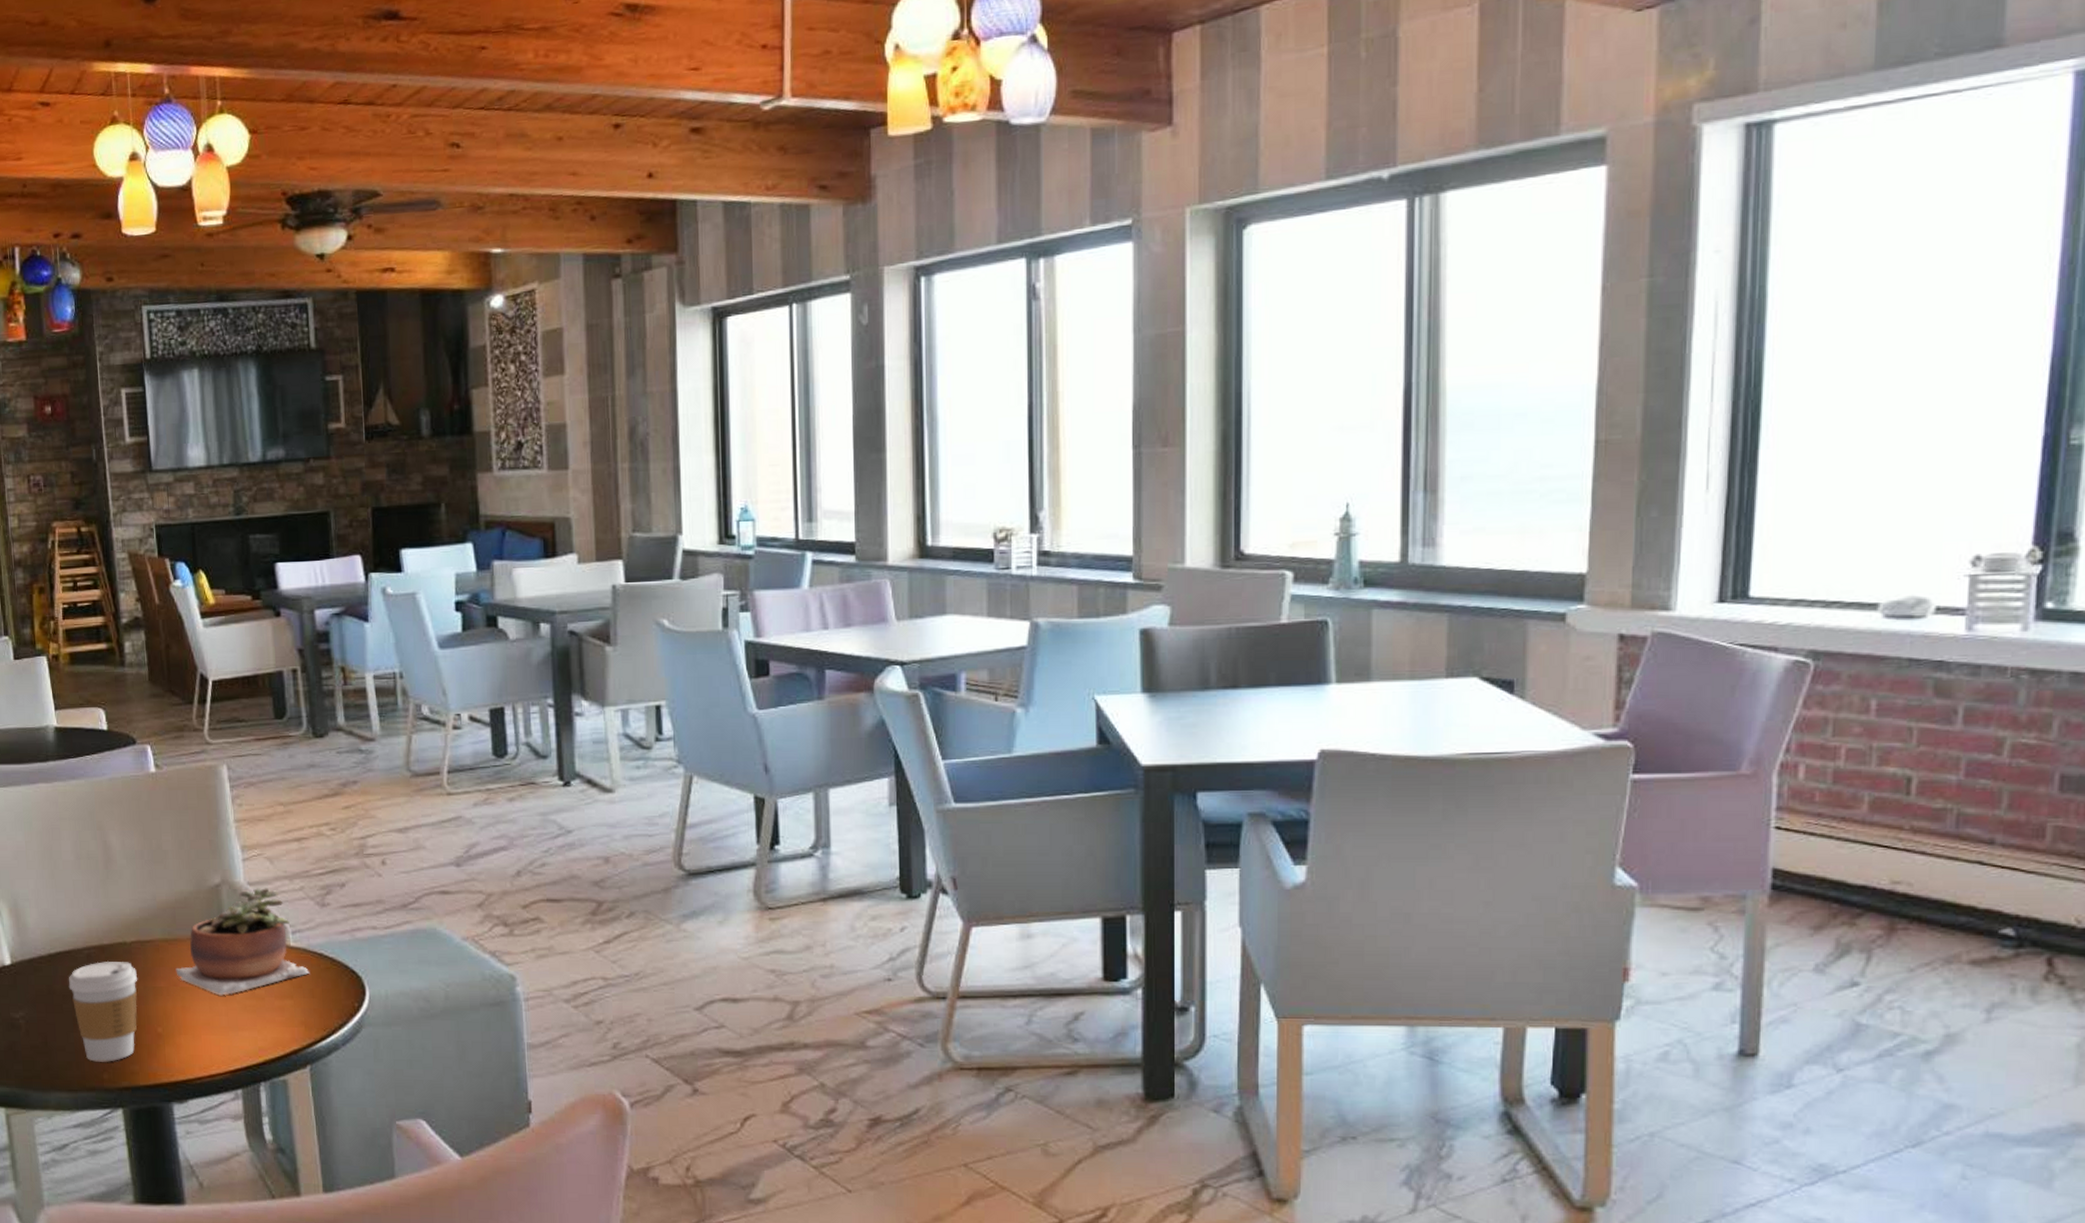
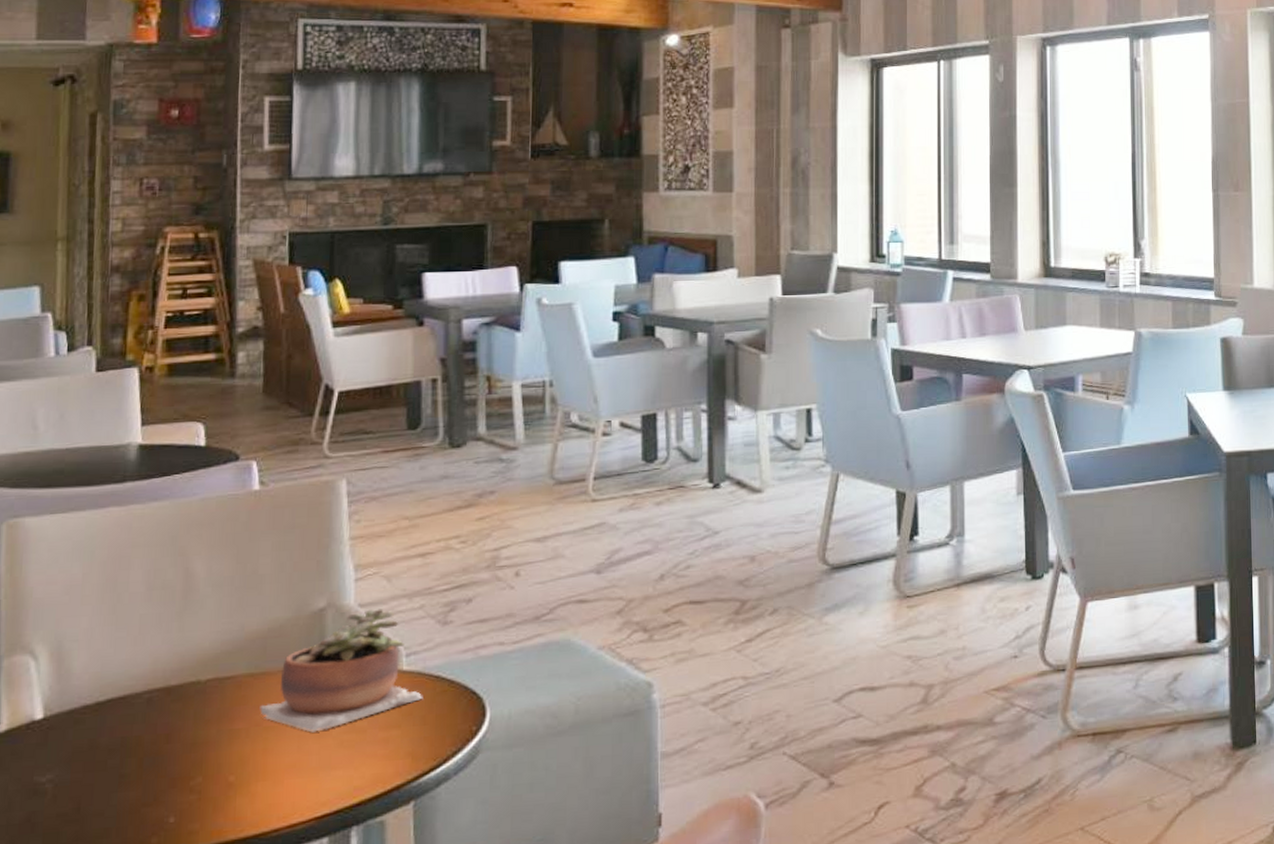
coffee cup: present [68,962,138,1062] -> none [118,703,211,825]

